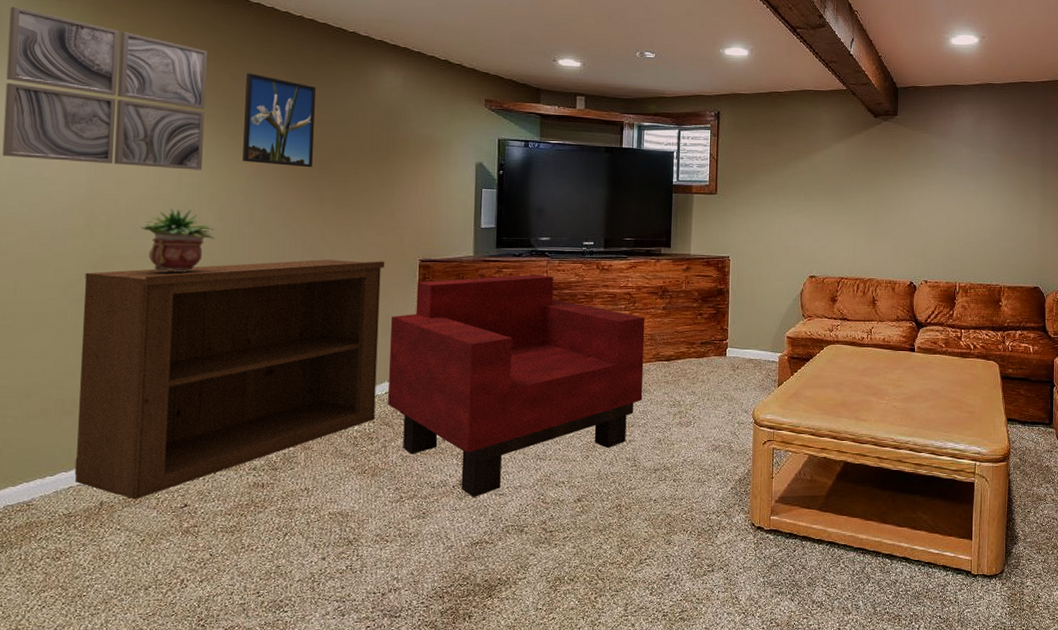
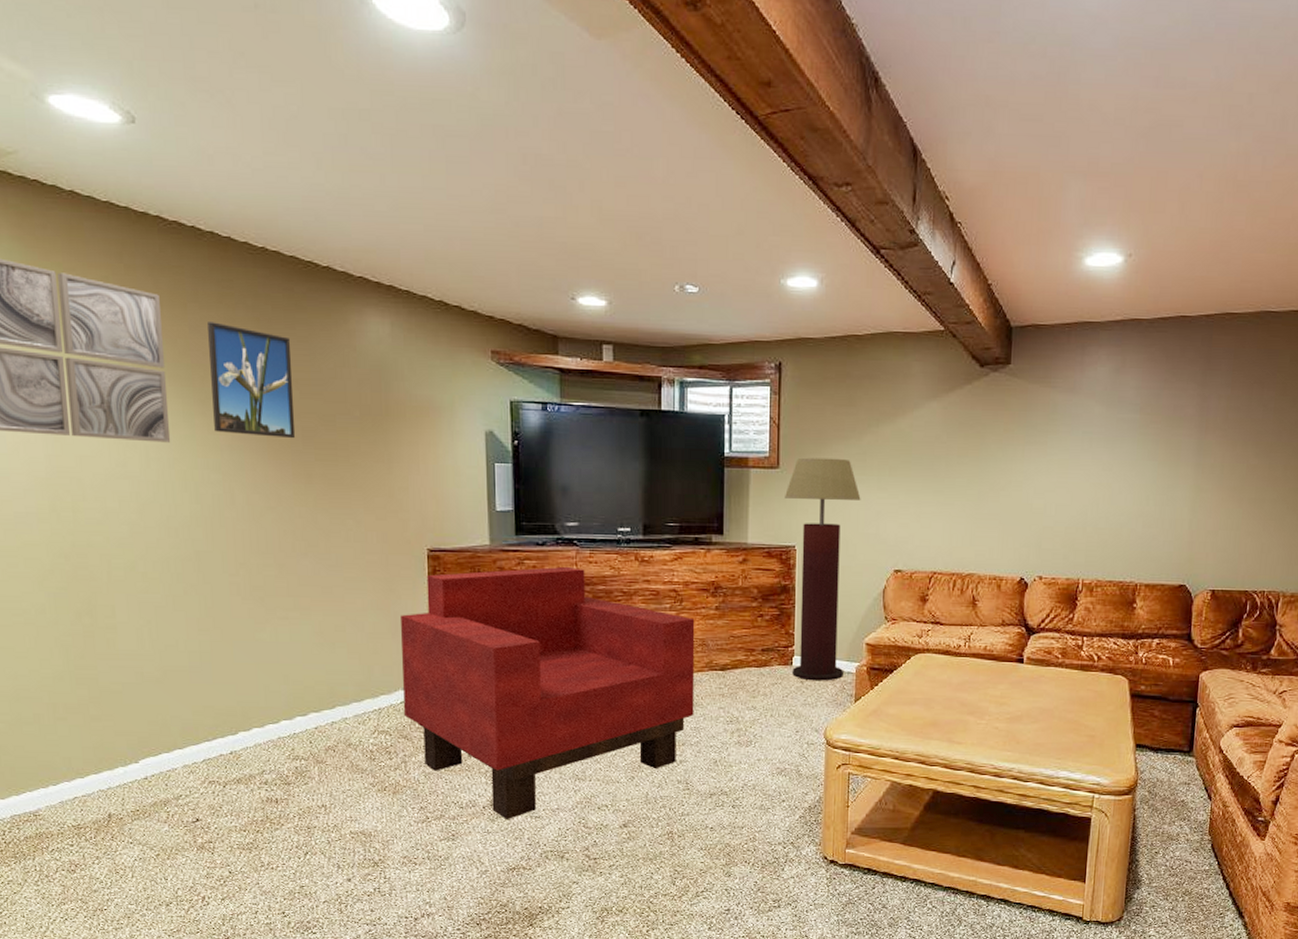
bookshelf: present [74,259,385,500] -> none [58,549,391,812]
potted plant: present [141,209,215,272] -> none [112,489,195,563]
floor lamp: none [721,186,783,369] -> present [785,457,861,681]

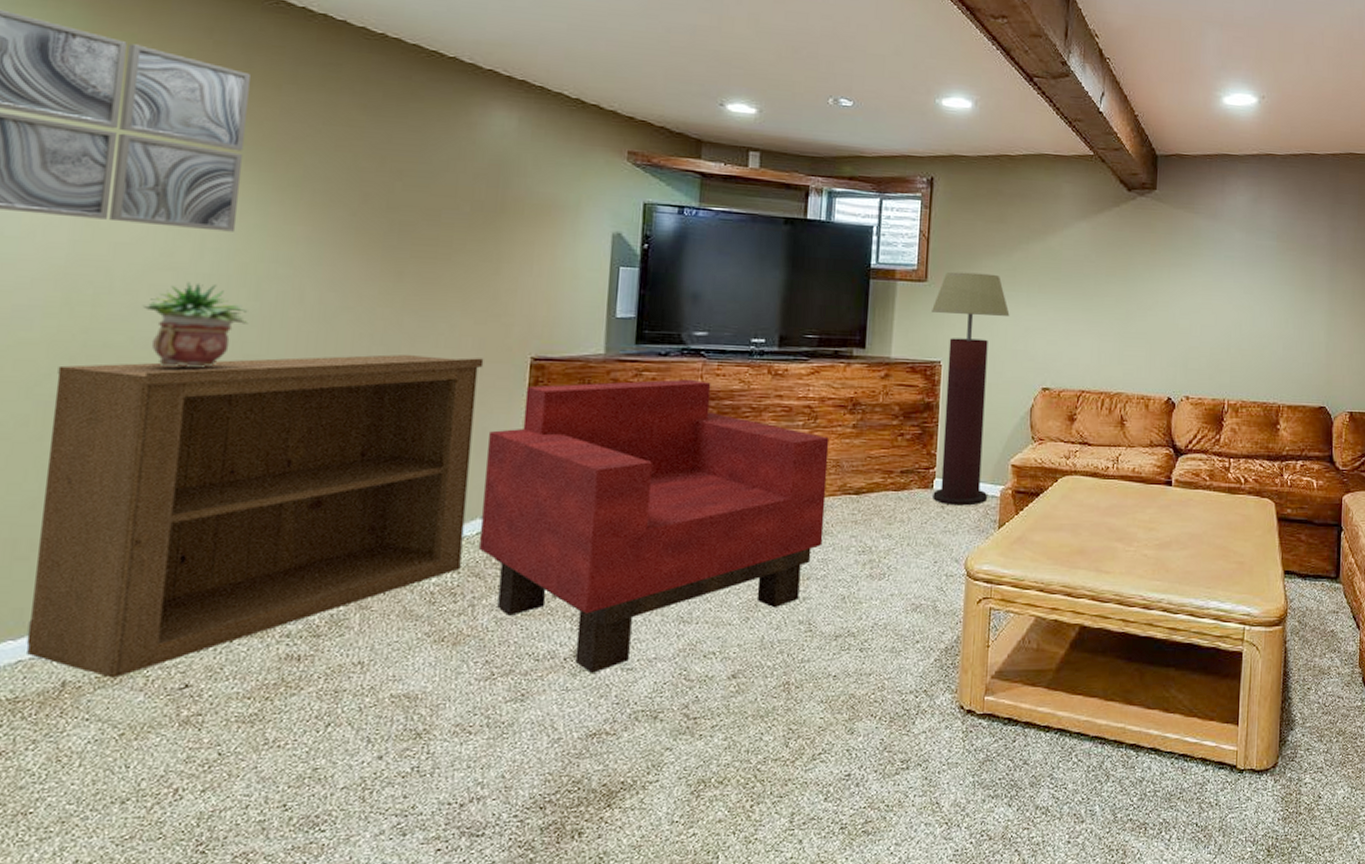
bookshelf: none [58,549,391,812] -> present [26,354,484,678]
potted plant: none [112,489,195,563] -> present [144,282,249,367]
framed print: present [208,322,296,439] -> none [292,105,400,233]

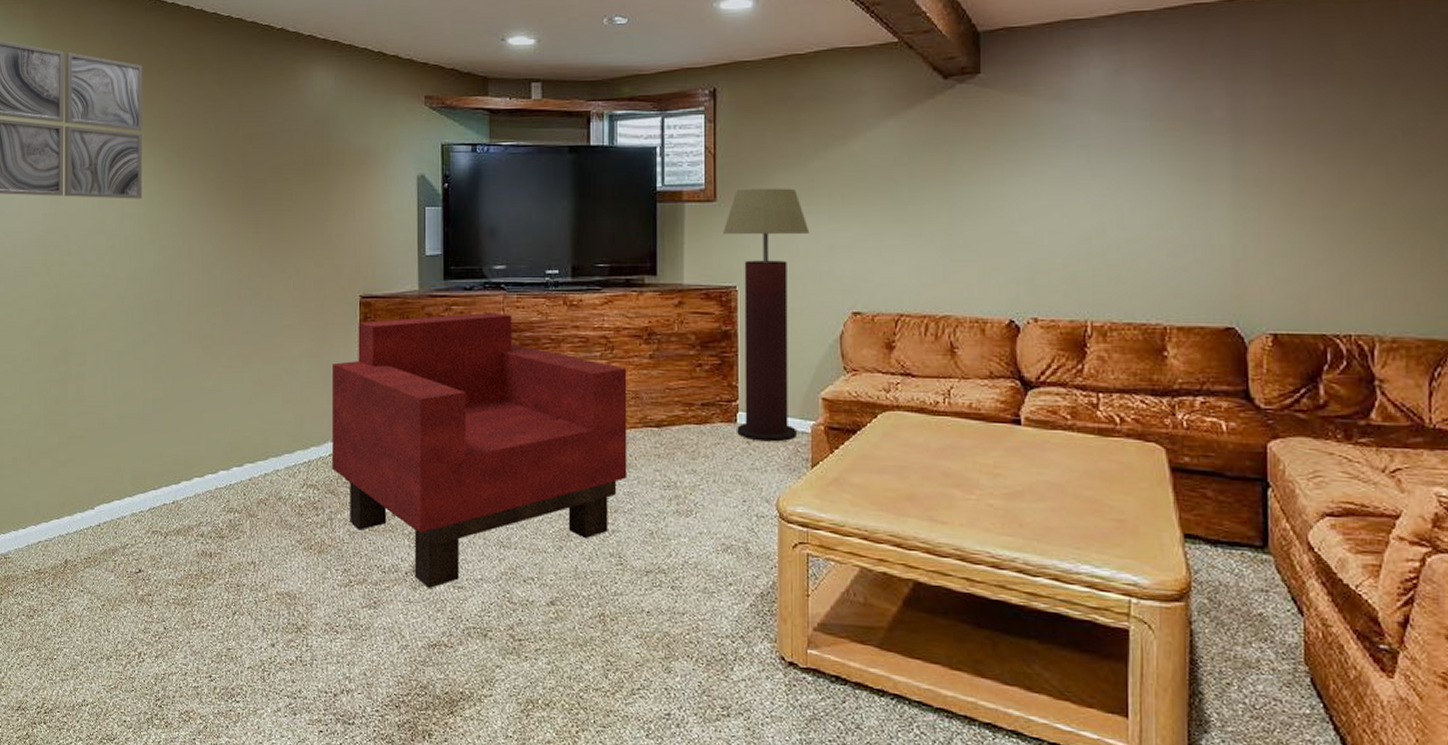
bookshelf: present [26,354,484,678] -> none [42,297,324,560]
potted plant: present [144,282,249,367] -> none [90,242,157,313]

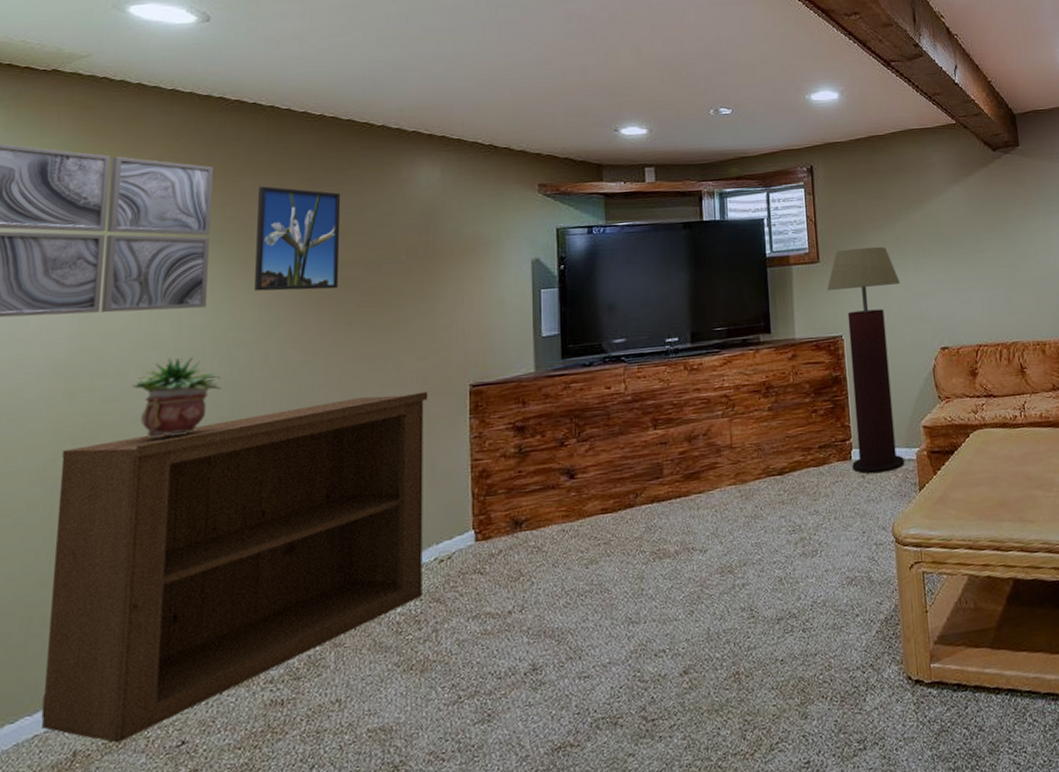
bookshelf: none [42,297,324,560] -> present [41,391,428,743]
potted plant: none [90,242,157,313] -> present [132,356,222,439]
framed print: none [179,86,247,191] -> present [254,186,341,292]
armchair: present [331,311,627,589] -> none [437,384,754,687]

